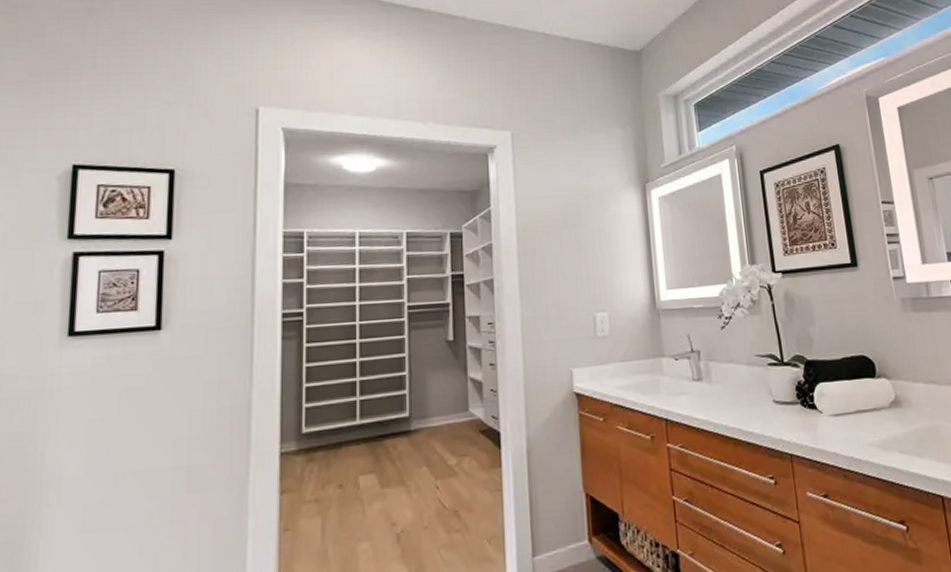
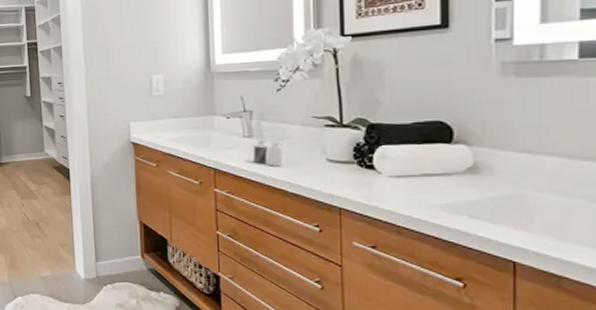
candle: none [703,382,733,413] -> present [253,139,282,167]

